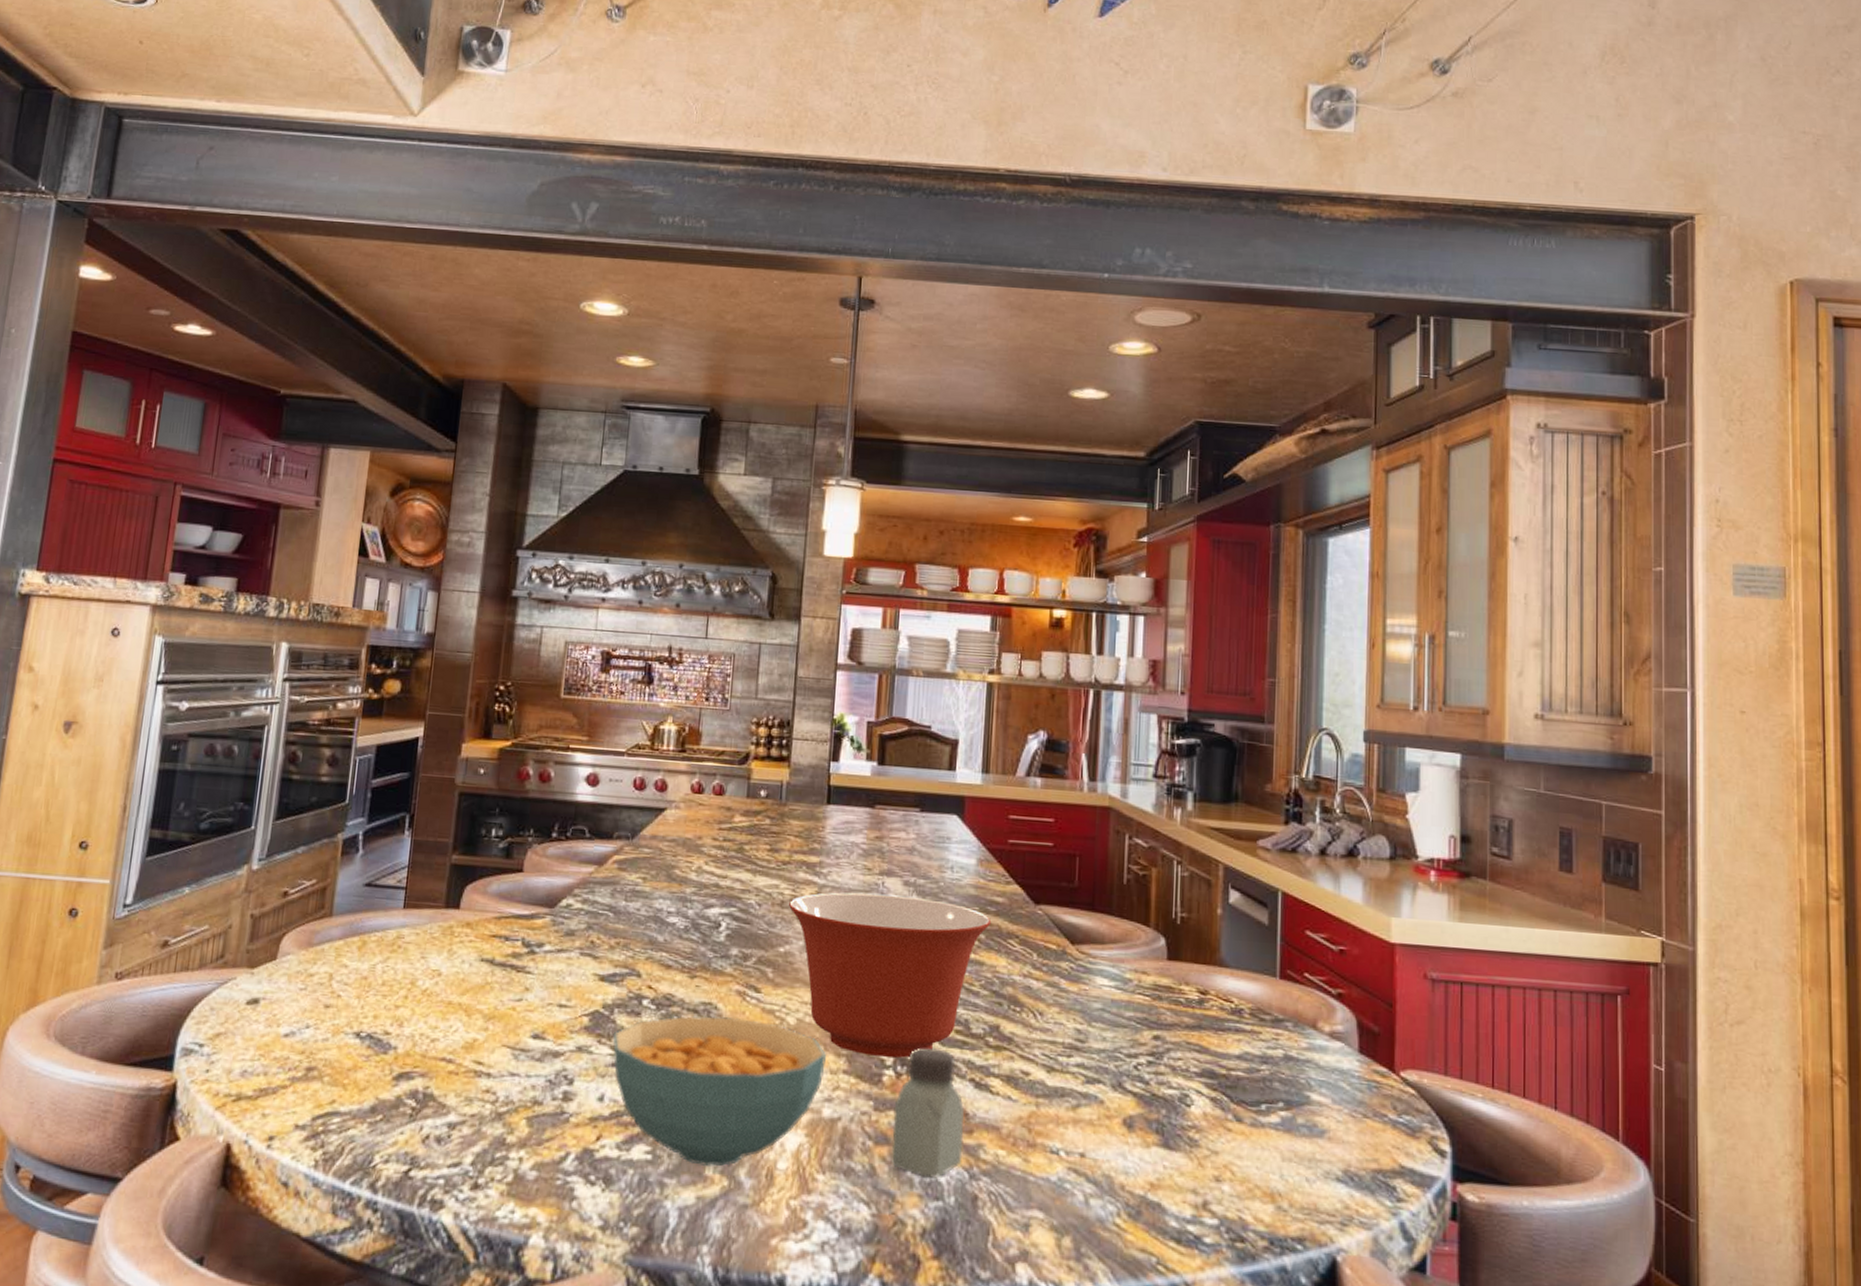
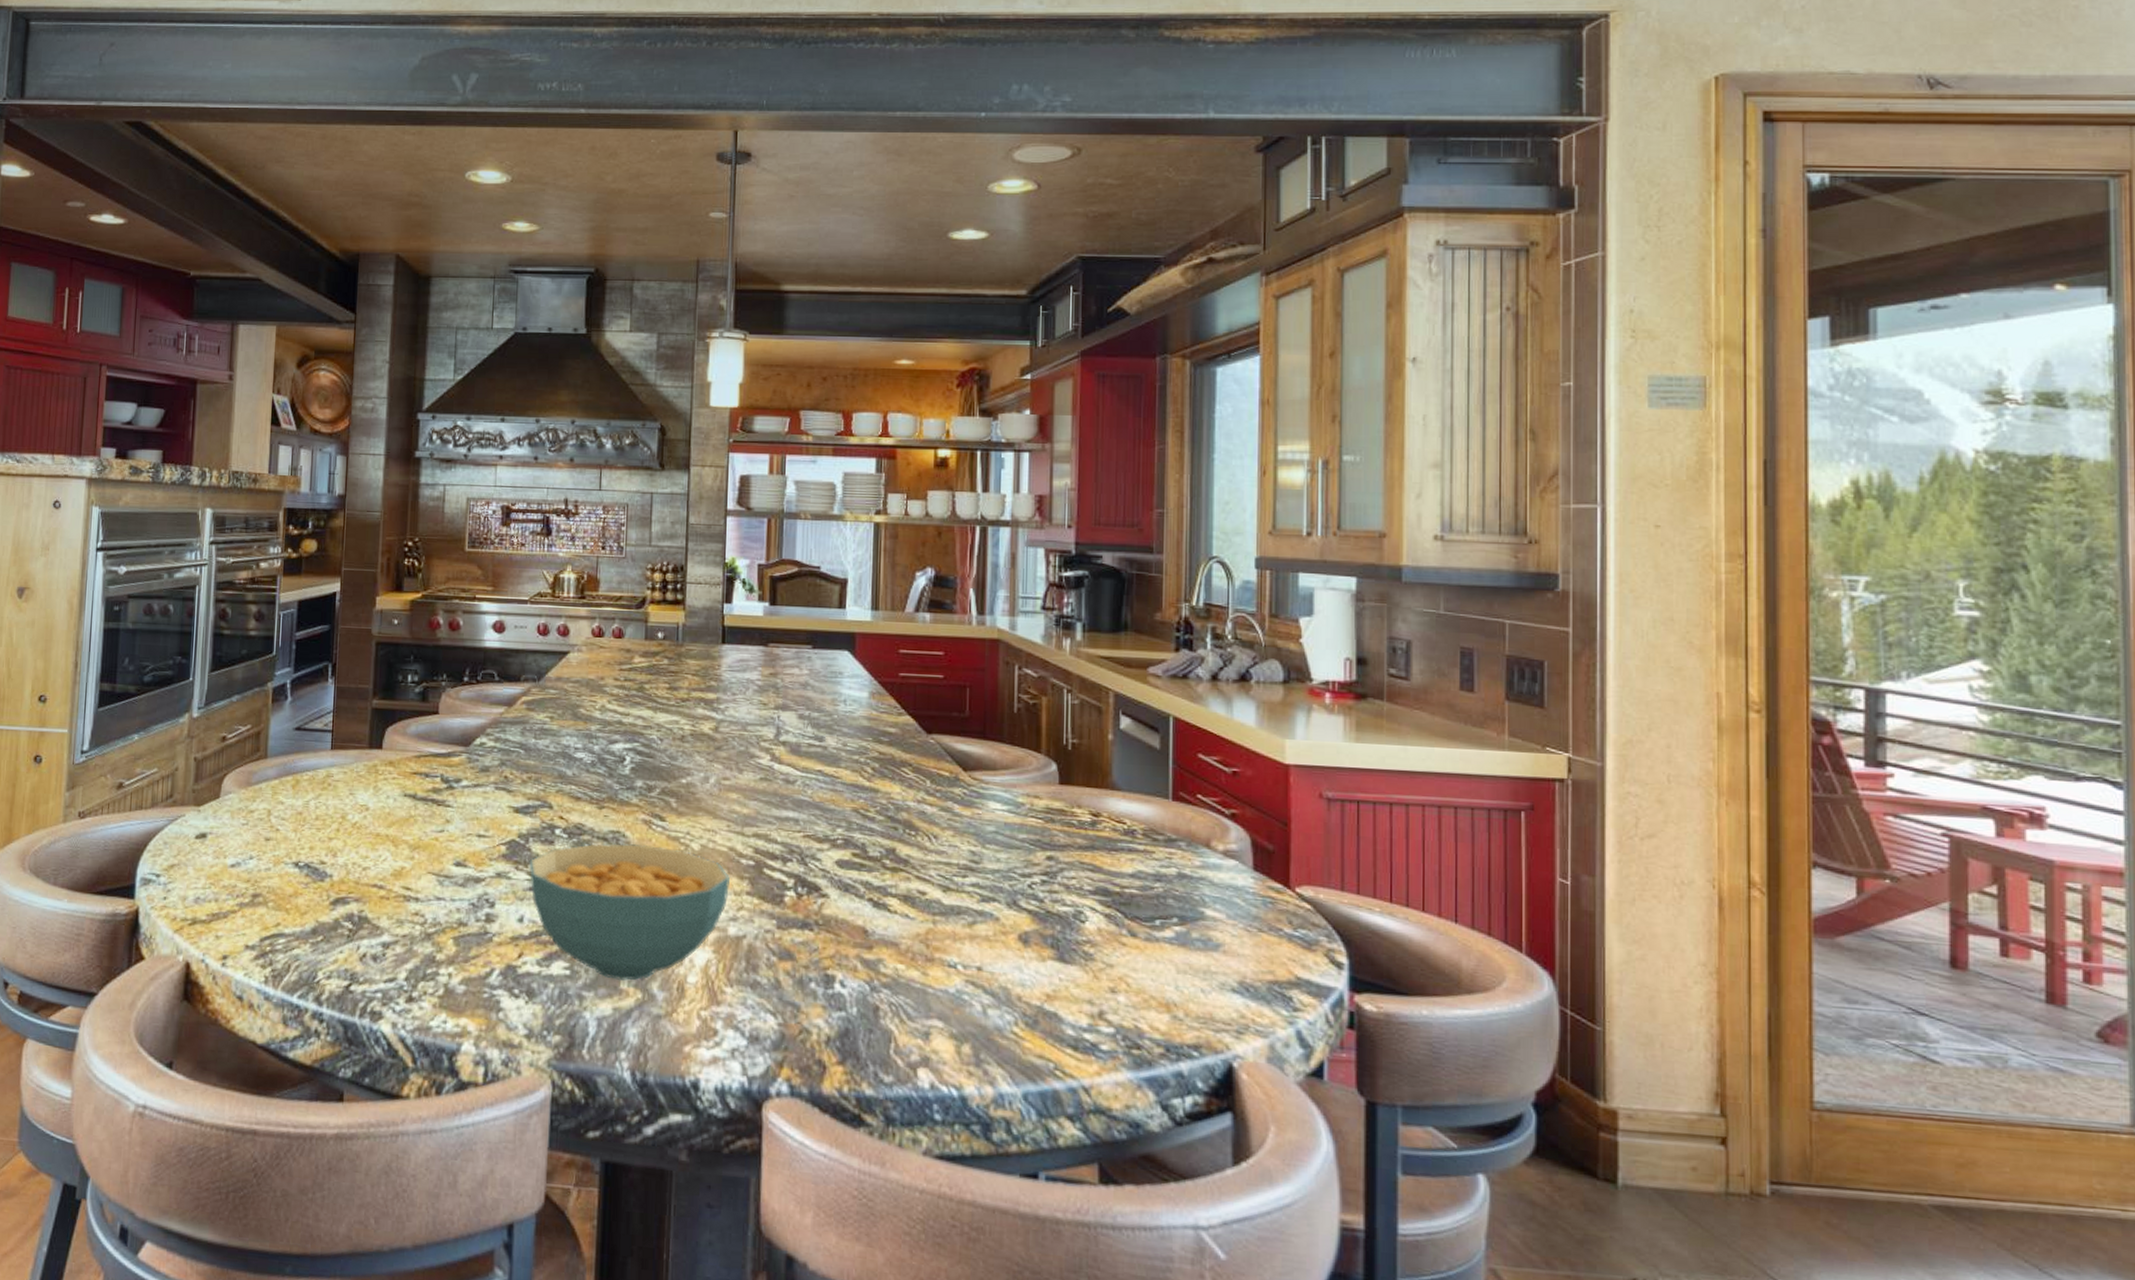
mixing bowl: present [789,892,992,1058] -> none [689,726,885,880]
saltshaker: present [890,1048,964,1178] -> none [794,870,863,991]

